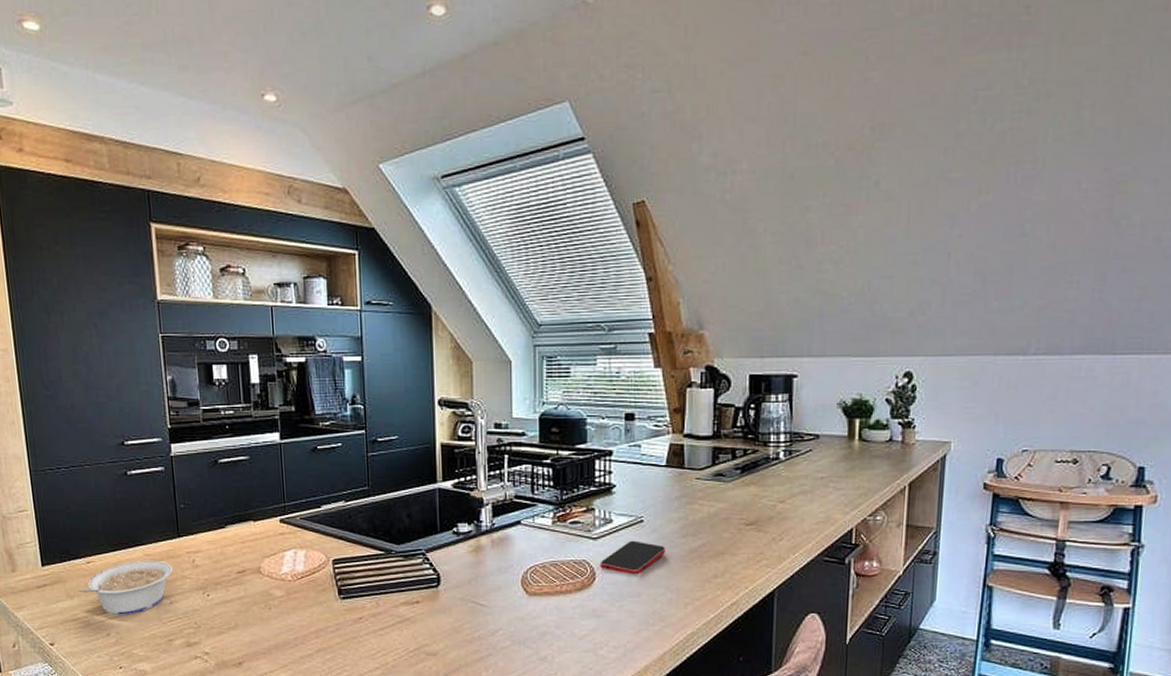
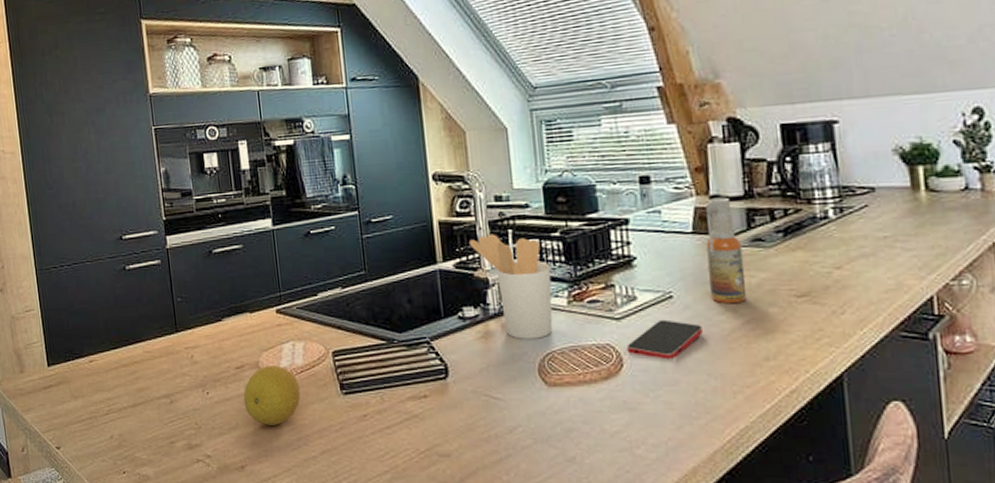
legume: present [77,560,173,615] -> none [81,357,172,416]
lemon: none [243,571,300,626] -> present [243,365,301,425]
utensil holder: none [467,458,540,554] -> present [468,234,553,339]
spray bottle: none [676,436,706,529] -> present [706,197,747,304]

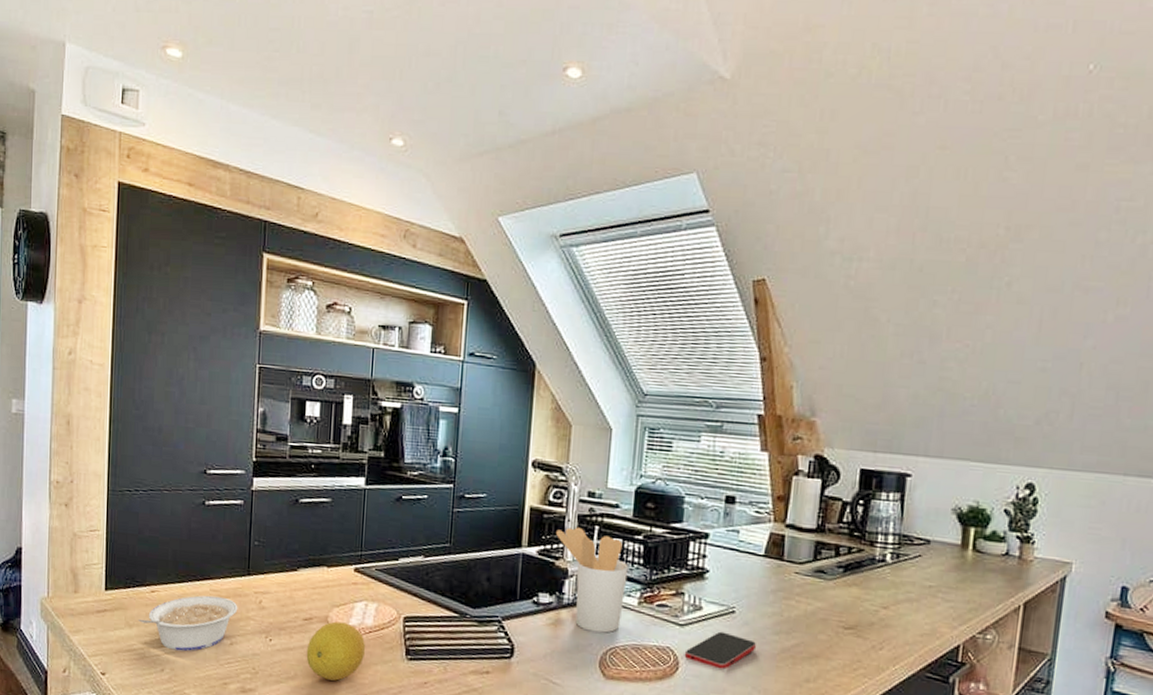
legume: none [81,357,172,416] -> present [137,595,238,652]
spray bottle: present [706,197,747,304] -> none [769,526,806,627]

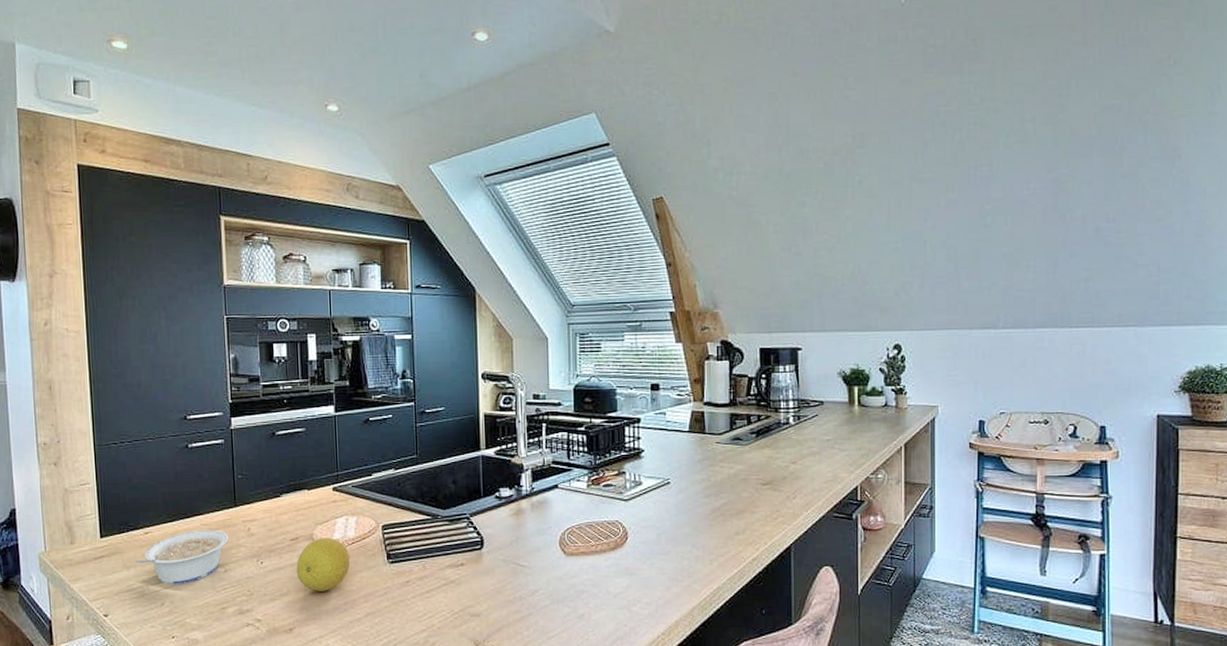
utensil holder: present [555,527,628,633] -> none [508,426,575,516]
smartphone: present [684,631,756,669] -> none [631,501,691,534]

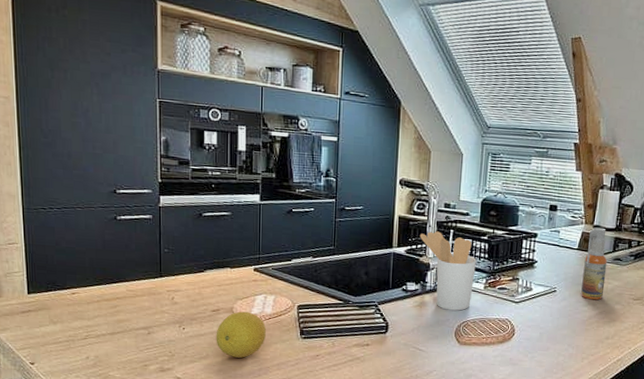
legume: present [134,529,229,584] -> none [61,294,153,342]
utensil holder: none [508,426,575,516] -> present [419,231,477,311]
spray bottle: none [698,404,726,490] -> present [581,227,608,300]

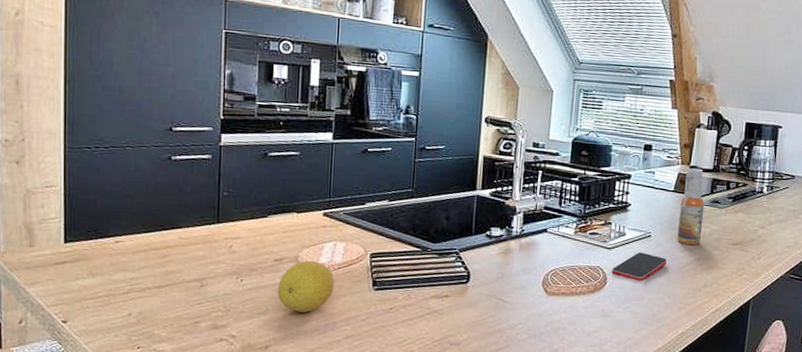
utensil holder: present [419,231,477,311] -> none [505,172,567,258]
smartphone: none [519,306,571,333] -> present [611,252,667,282]

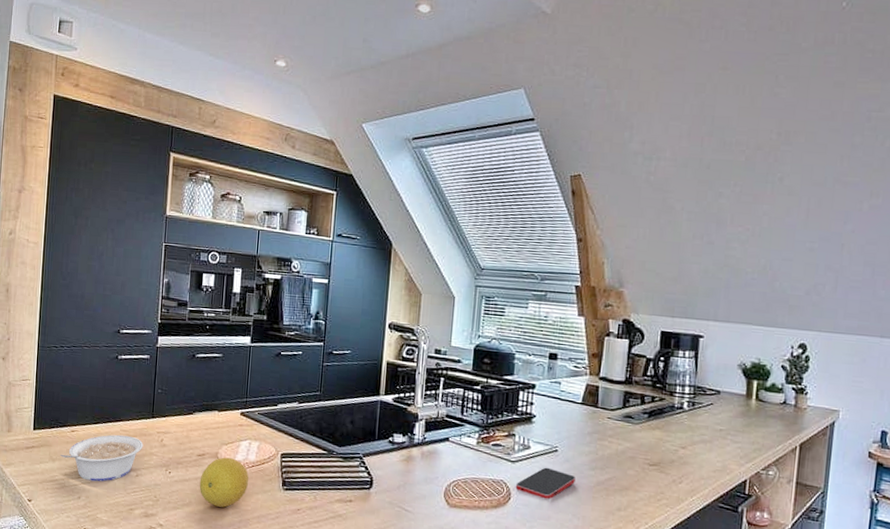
legume: none [101,243,208,296] -> present [59,434,143,482]
spray bottle: present [677,168,705,246] -> none [586,379,617,464]

